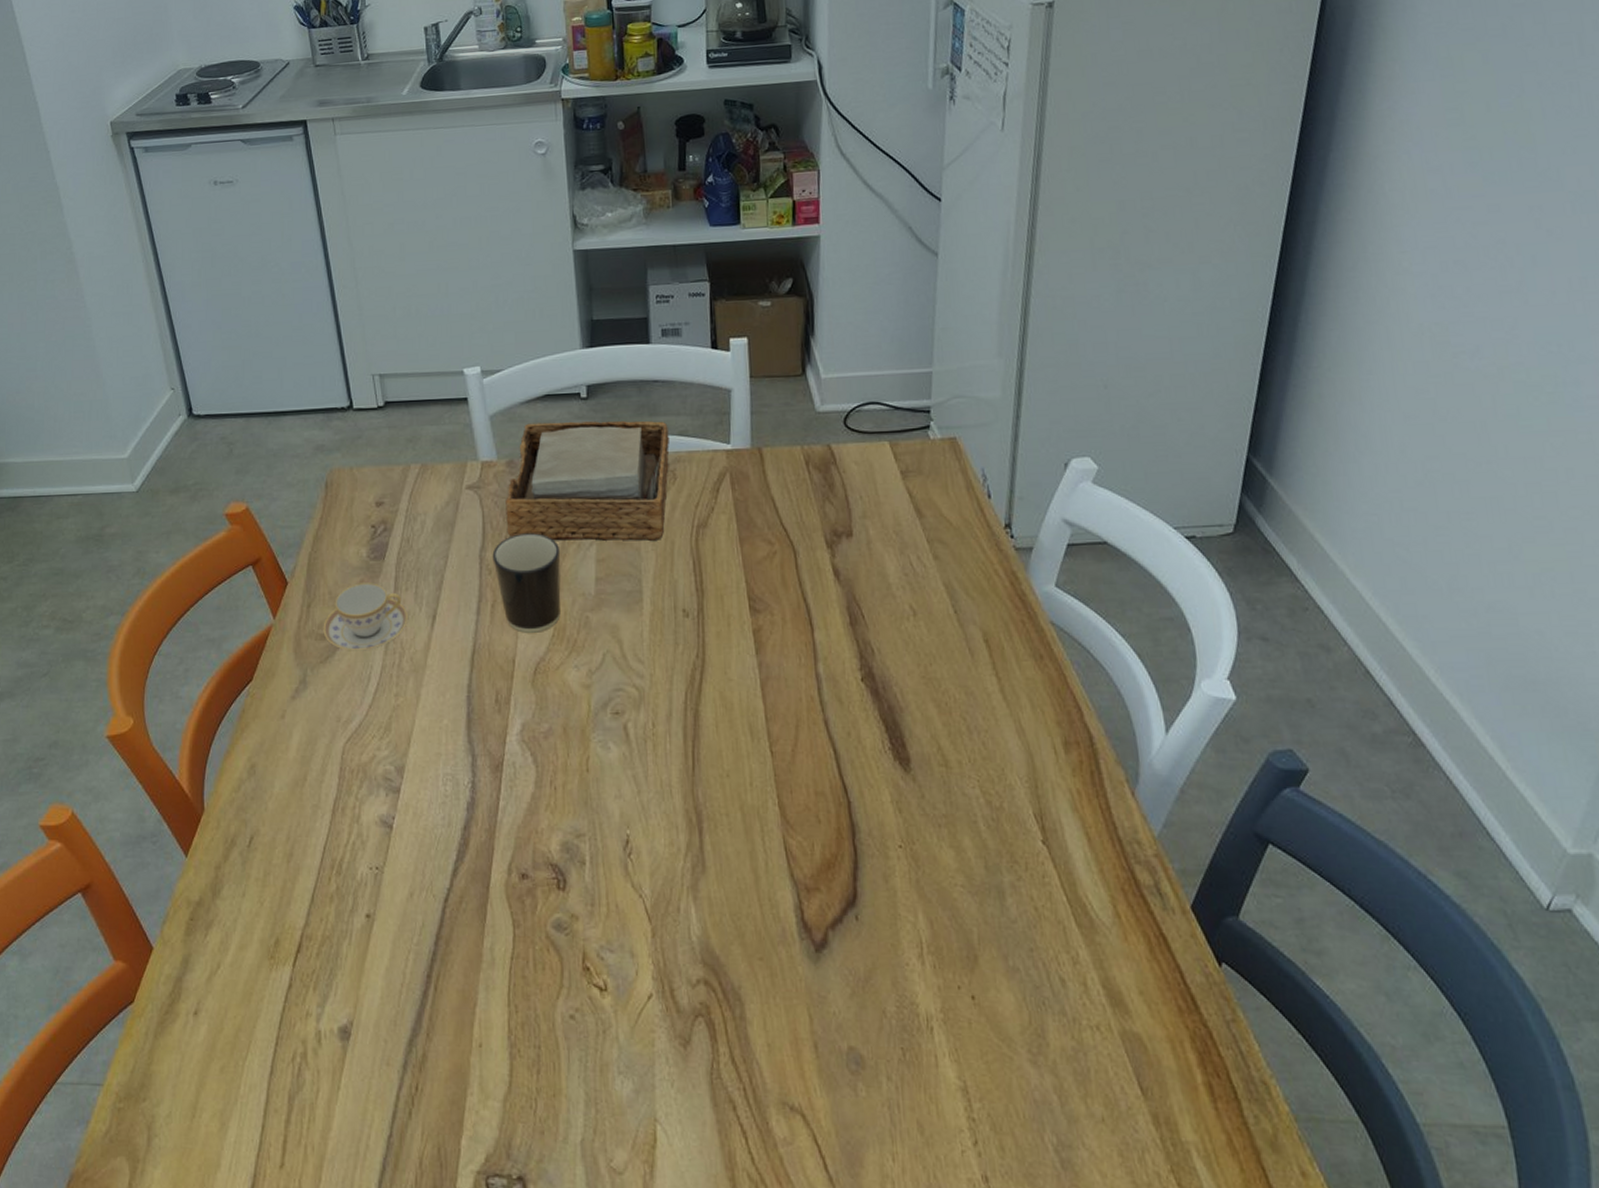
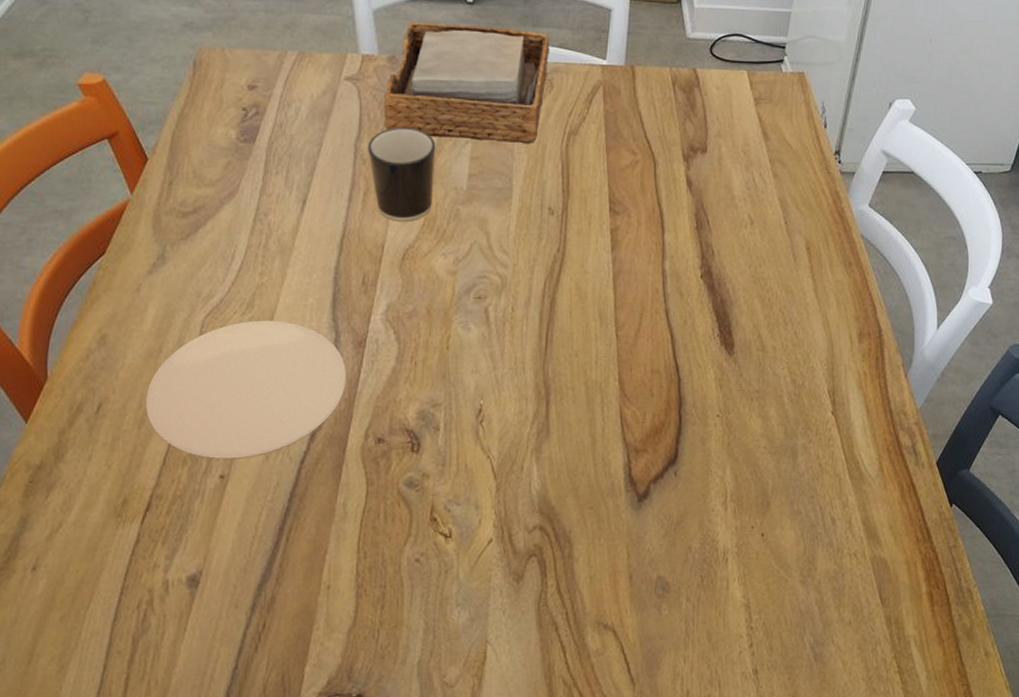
plate: none [293,744,486,898] -> present [146,320,346,460]
teacup: present [323,583,408,651] -> none [185,164,277,230]

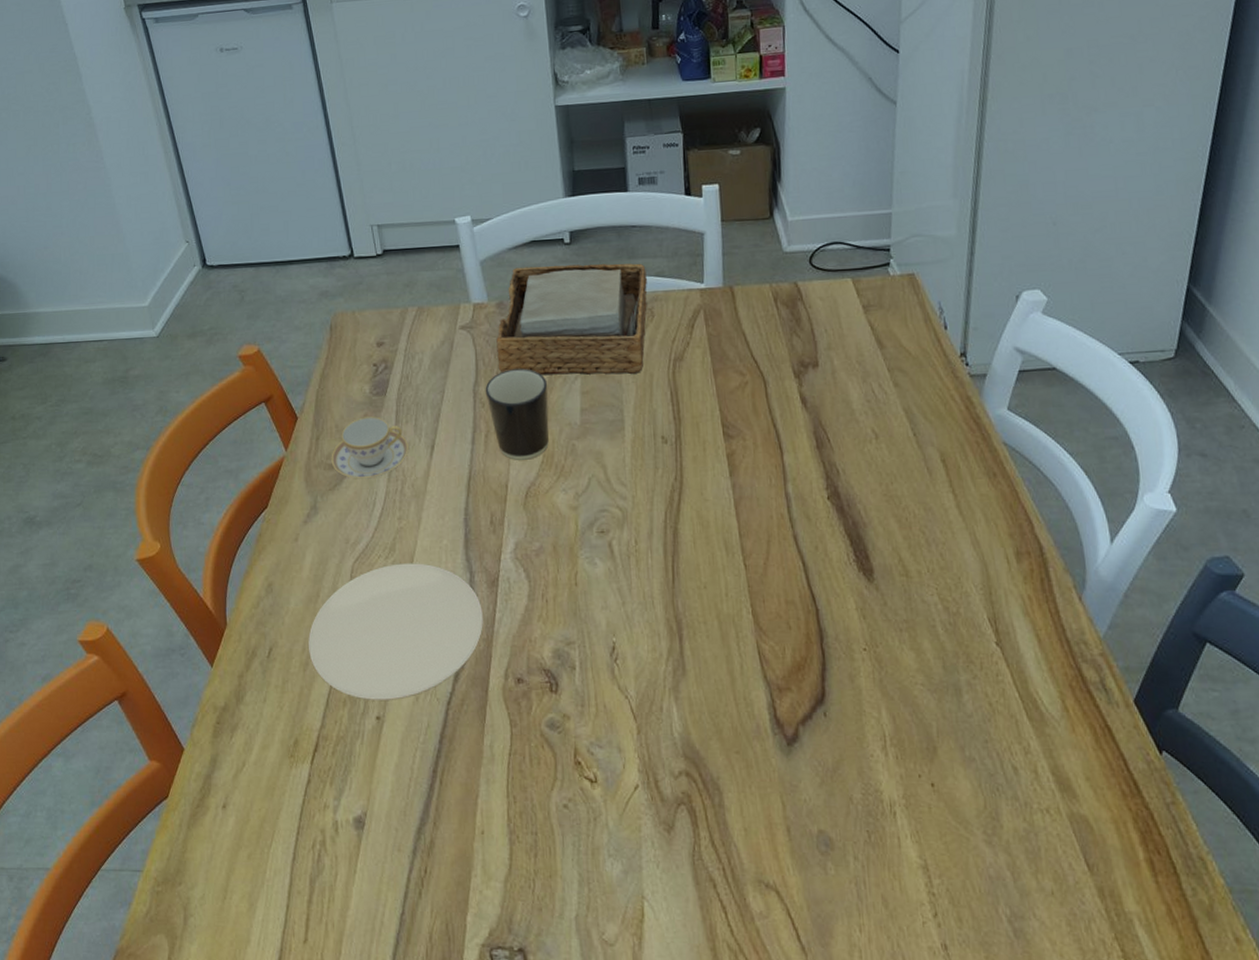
teacup: none [185,164,277,230] -> present [331,416,409,479]

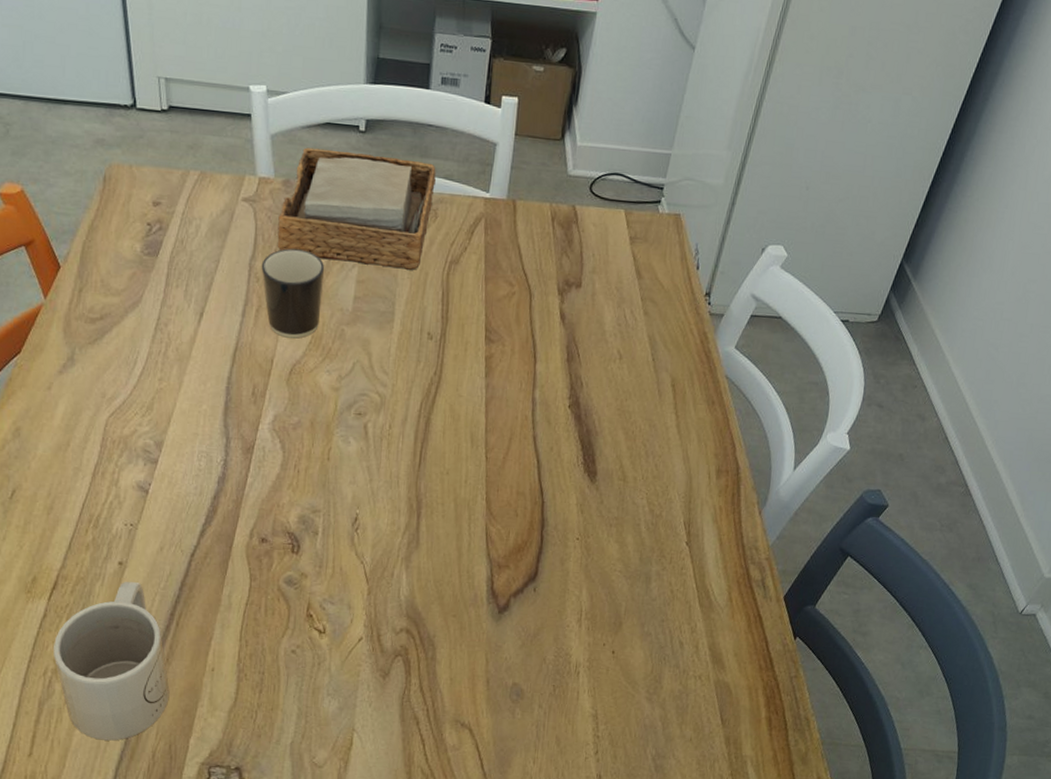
plate: present [308,563,483,701] -> none [54,422,235,549]
mug: none [319,737,441,922] -> present [52,581,170,741]
teacup: present [331,416,409,479] -> none [93,275,177,338]

